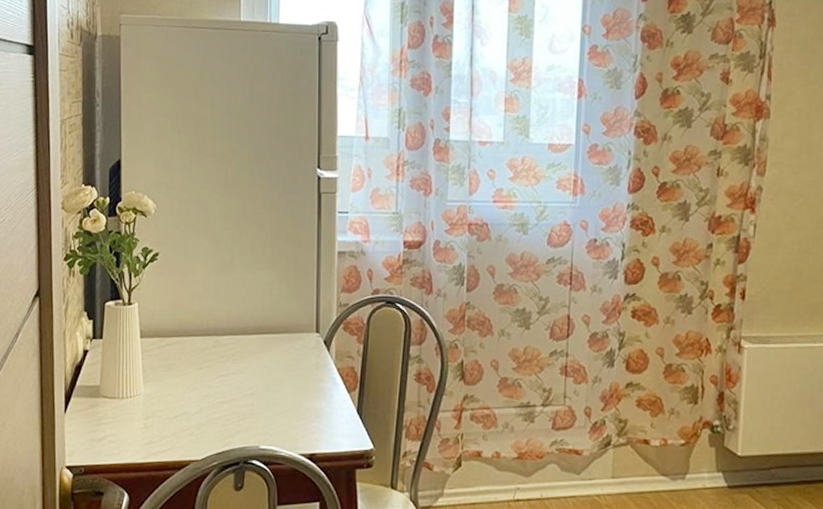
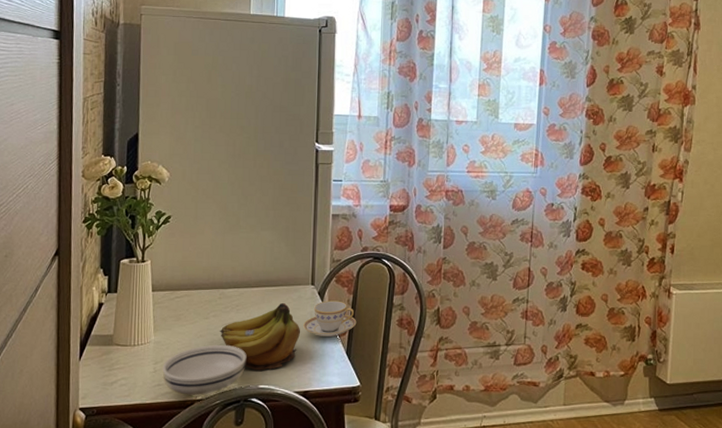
bowl: none [154,398,246,457] -> present [162,344,247,396]
fruit: none [214,352,305,429] -> present [219,302,301,371]
teacup: none [308,350,368,393] -> present [303,300,357,338]

